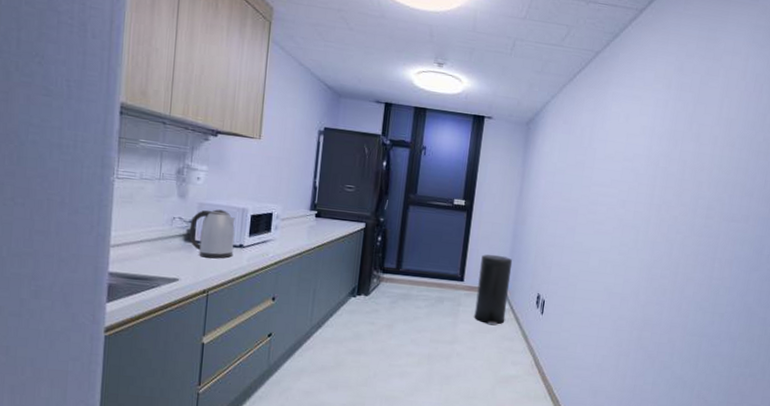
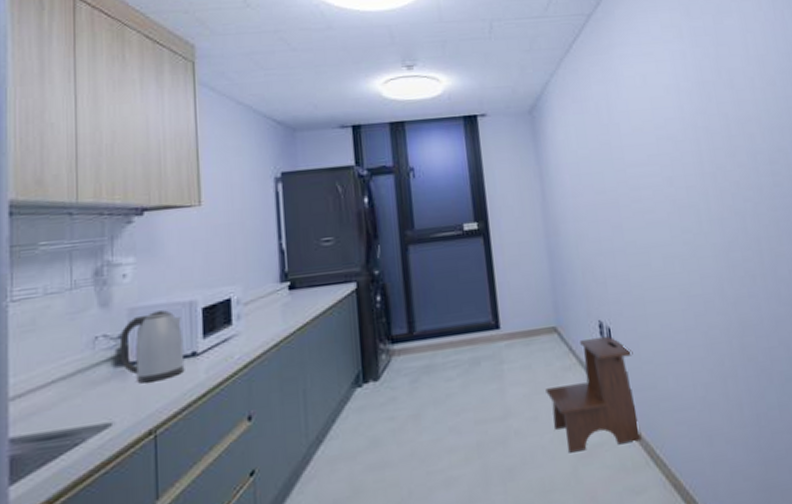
pedal bin: present [474,254,513,325] -> none [515,281,567,380]
step stool: none [485,304,557,382] -> present [545,336,642,453]

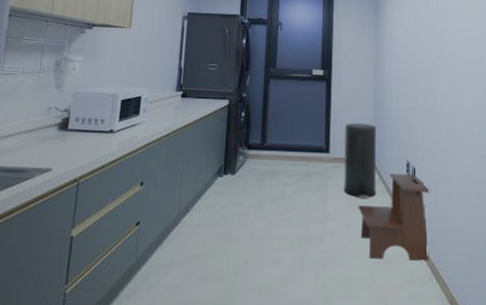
kettle: present [119,310,185,384] -> none [63,97,107,146]
pedal bin: none [515,281,567,380] -> present [344,122,377,198]

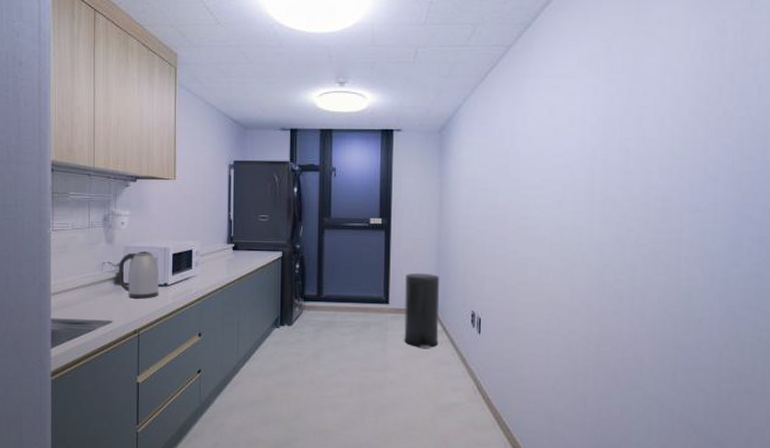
kettle: none [63,97,107,146] -> present [118,251,159,299]
step stool: present [358,174,431,261] -> none [419,324,497,409]

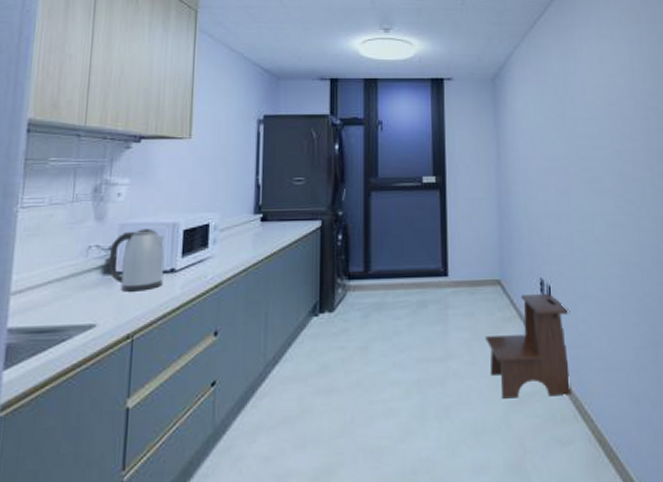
pedal bin: present [404,272,440,348] -> none [465,236,506,327]
step stool: none [419,324,497,409] -> present [485,294,572,399]

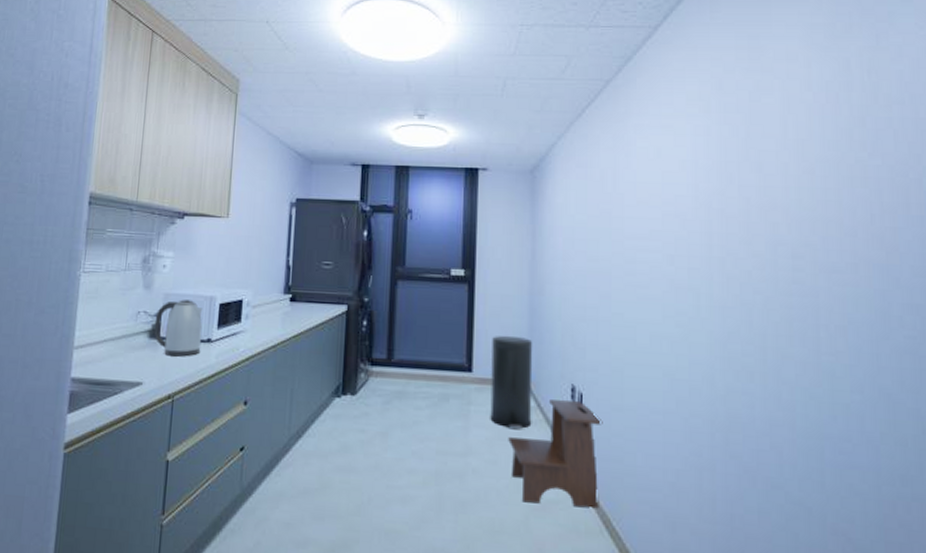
pedal bin: none [465,236,506,327] -> present [490,335,533,429]

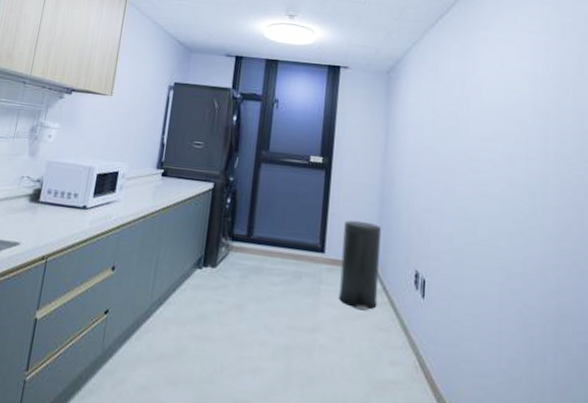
kettle: present [154,299,203,357] -> none [34,168,81,221]
step stool: present [508,399,603,509] -> none [354,283,443,392]

